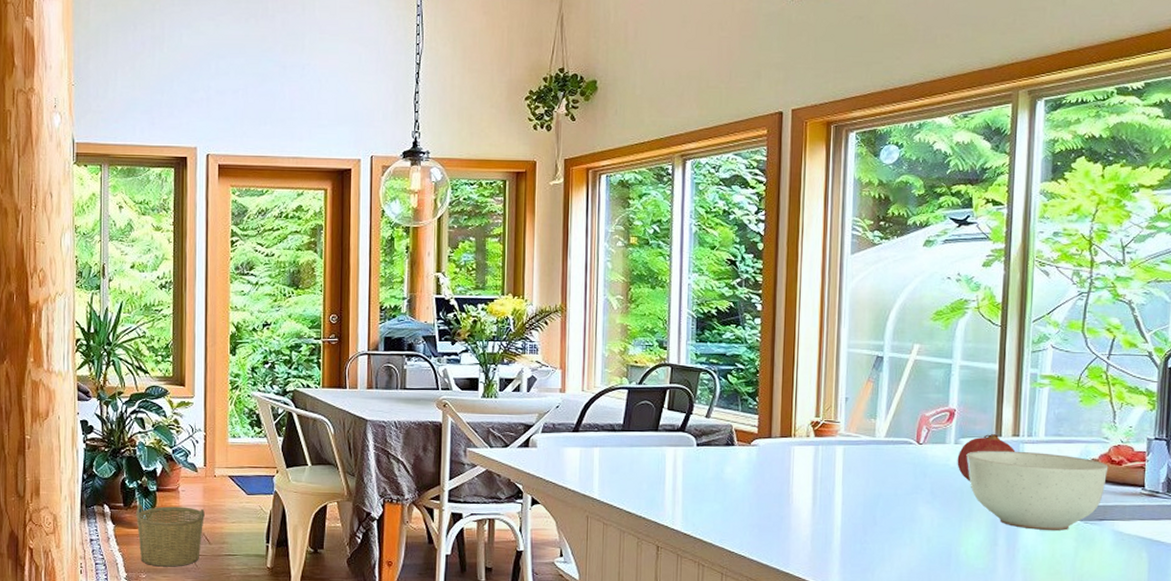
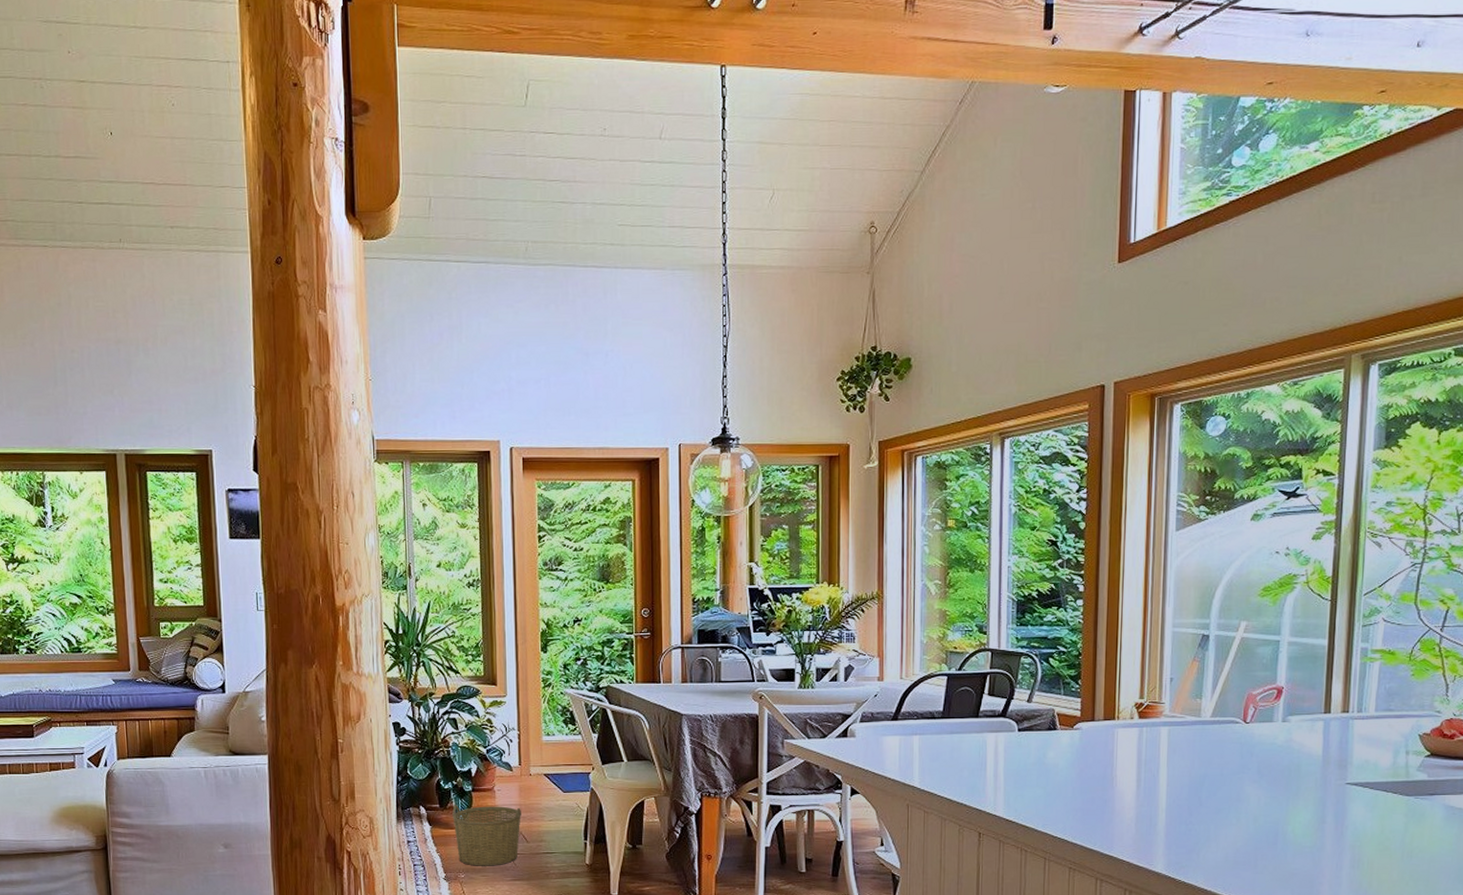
fruit: present [957,433,1016,481] -> none [1284,710,1345,759]
bowl: present [966,450,1109,530] -> none [1294,727,1440,806]

